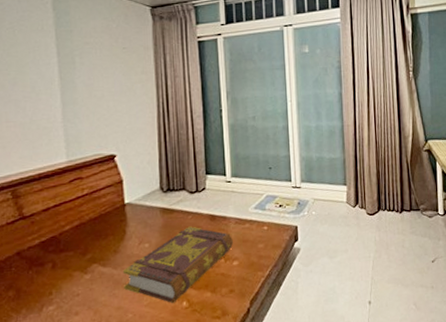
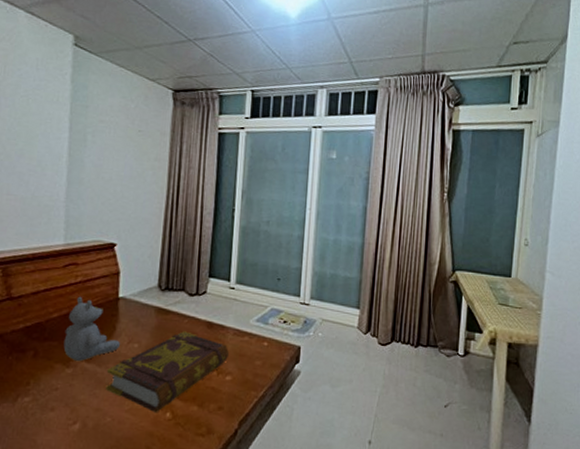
teddy bear: none [79,207,132,267] -> present [63,296,120,362]

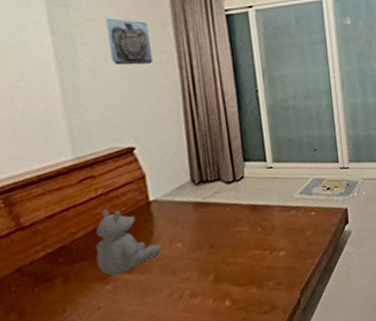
book: present [106,331,230,412] -> none [153,219,279,304]
wall sculpture: none [113,122,149,169] -> present [105,18,154,66]

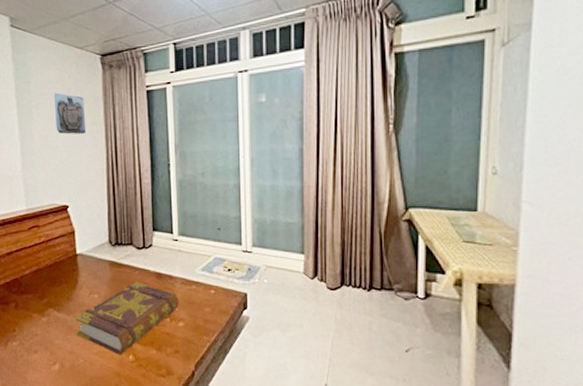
teddy bear: present [95,209,161,276] -> none [37,254,83,312]
book: none [153,219,279,304] -> present [75,282,180,355]

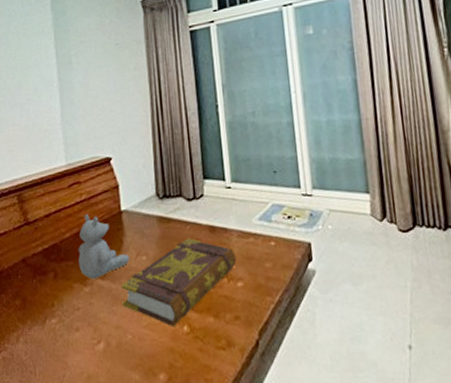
teddy bear: none [37,254,83,312] -> present [78,214,129,280]
wall sculpture: present [53,93,86,134] -> none [94,39,129,82]

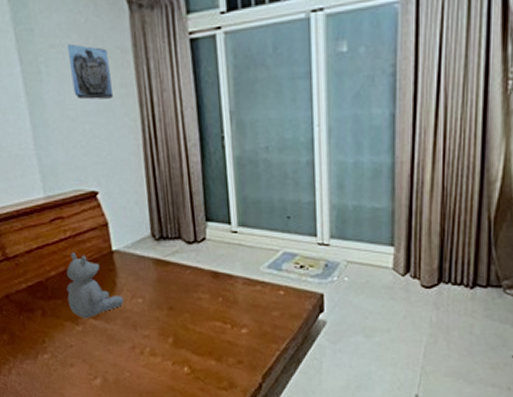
wall sculpture: none [94,39,129,82] -> present [67,43,114,100]
book: present [121,238,237,326] -> none [116,283,242,367]

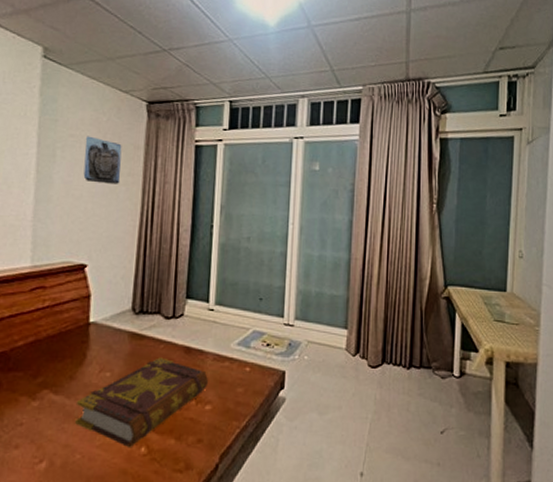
teddy bear: present [66,252,124,319] -> none [29,322,91,394]
book: none [116,283,242,367] -> present [75,357,209,447]

